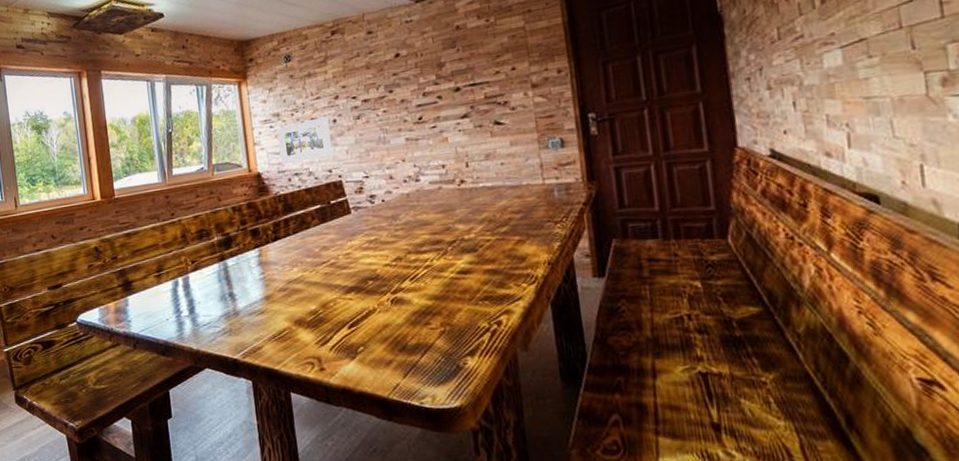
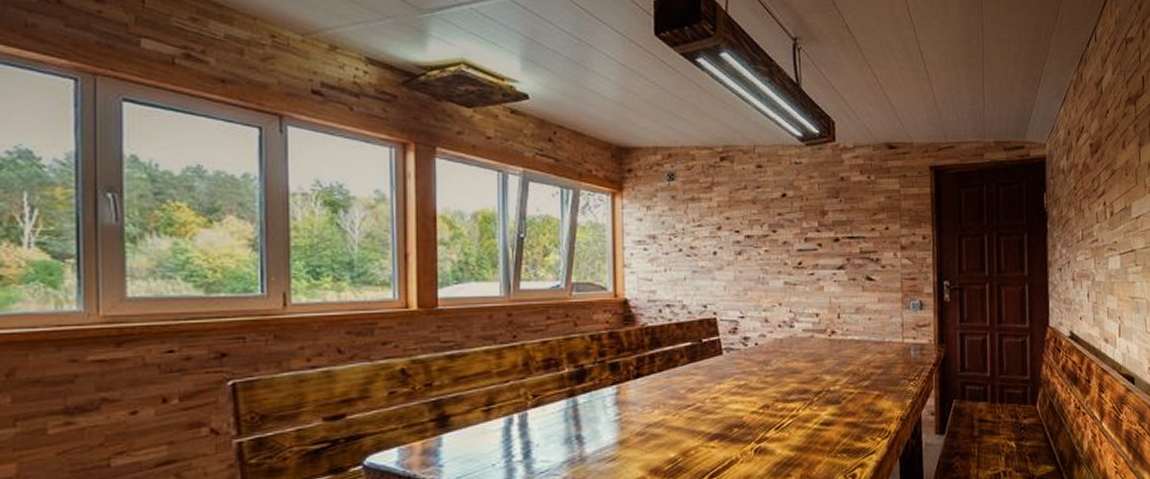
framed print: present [277,116,333,166] -> none [652,247,710,294]

